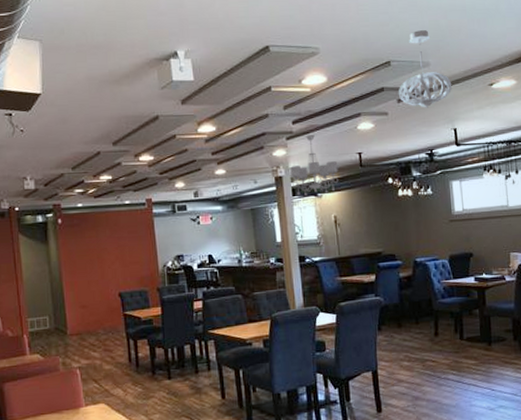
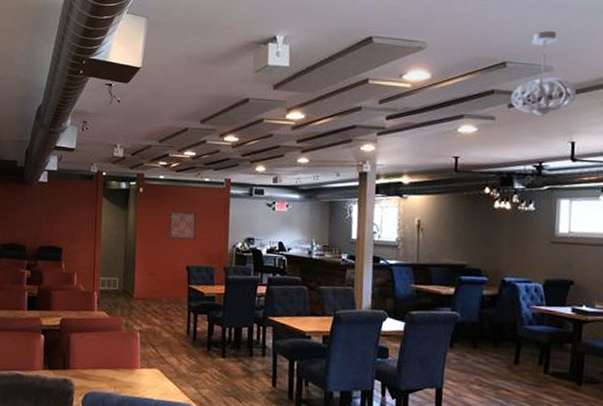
wall art: none [92,236,124,268] -> present [168,210,197,240]
chandelier: present [290,134,339,196] -> none [376,132,430,196]

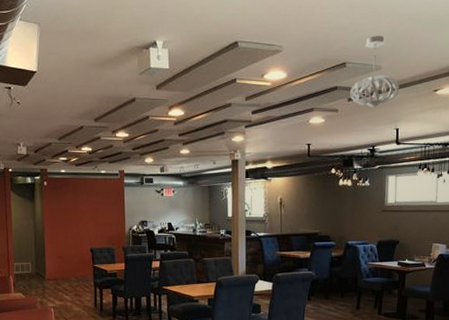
wall art: present [168,210,197,240] -> none [71,200,97,226]

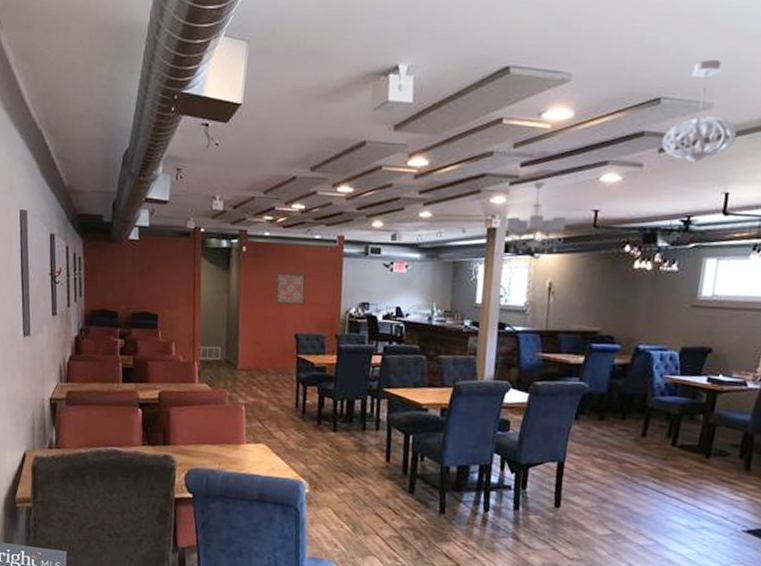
wall art: none [71,200,97,226] -> present [274,272,307,305]
chandelier: none [245,124,288,178] -> present [505,181,567,254]

